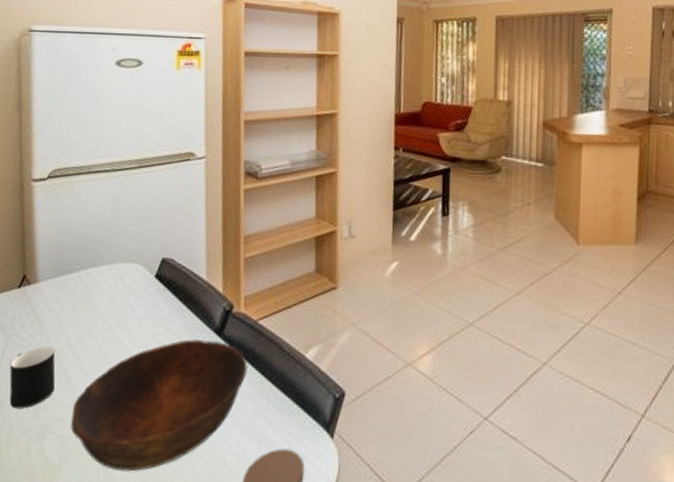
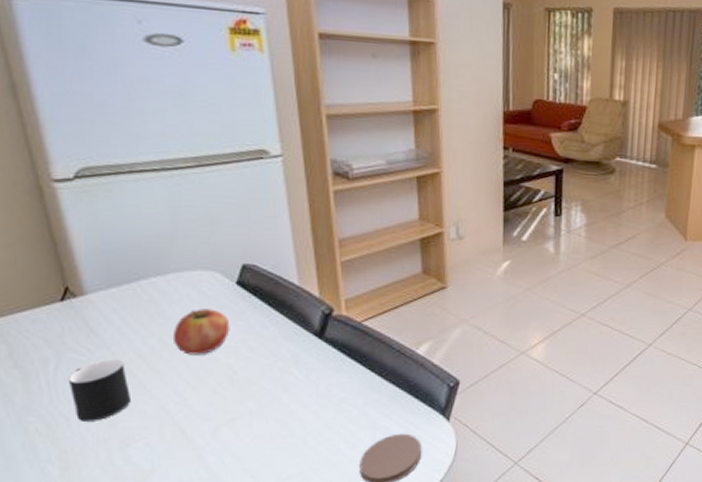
bowl: present [70,339,248,472] -> none [156,343,355,468]
fruit: none [96,300,145,347] -> present [172,309,230,355]

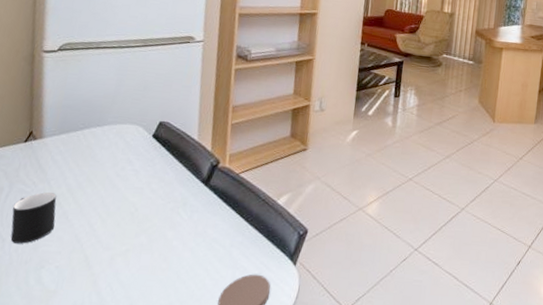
fruit: present [172,309,230,355] -> none [96,155,142,193]

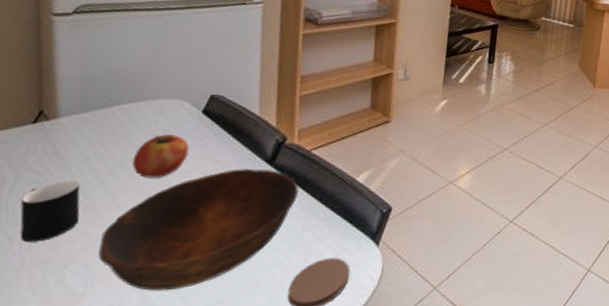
bowl: none [67,188,229,295] -> present [98,169,299,291]
fruit: none [96,155,142,193] -> present [132,134,190,178]

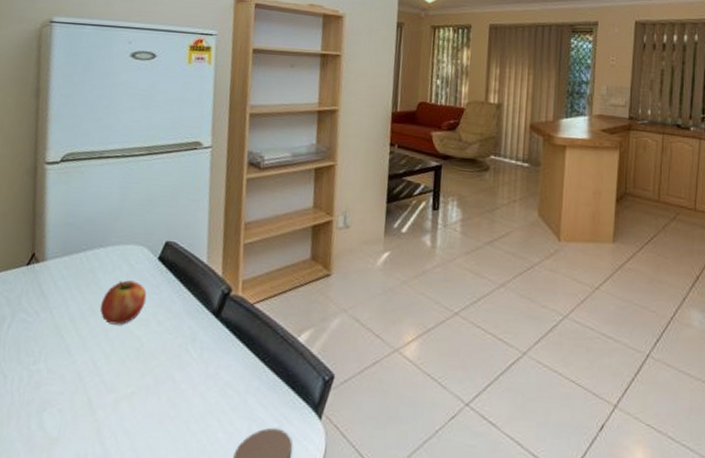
cup: present [20,181,80,242] -> none [12,322,59,382]
bowl: present [98,169,299,291] -> none [70,320,243,446]

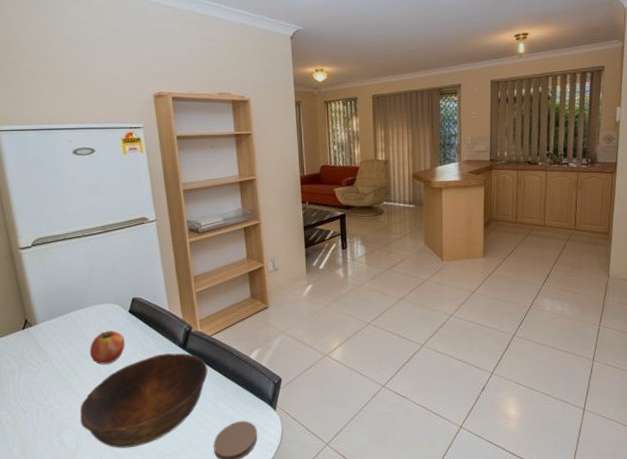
bowl: none [70,320,243,446] -> present [79,353,208,448]

